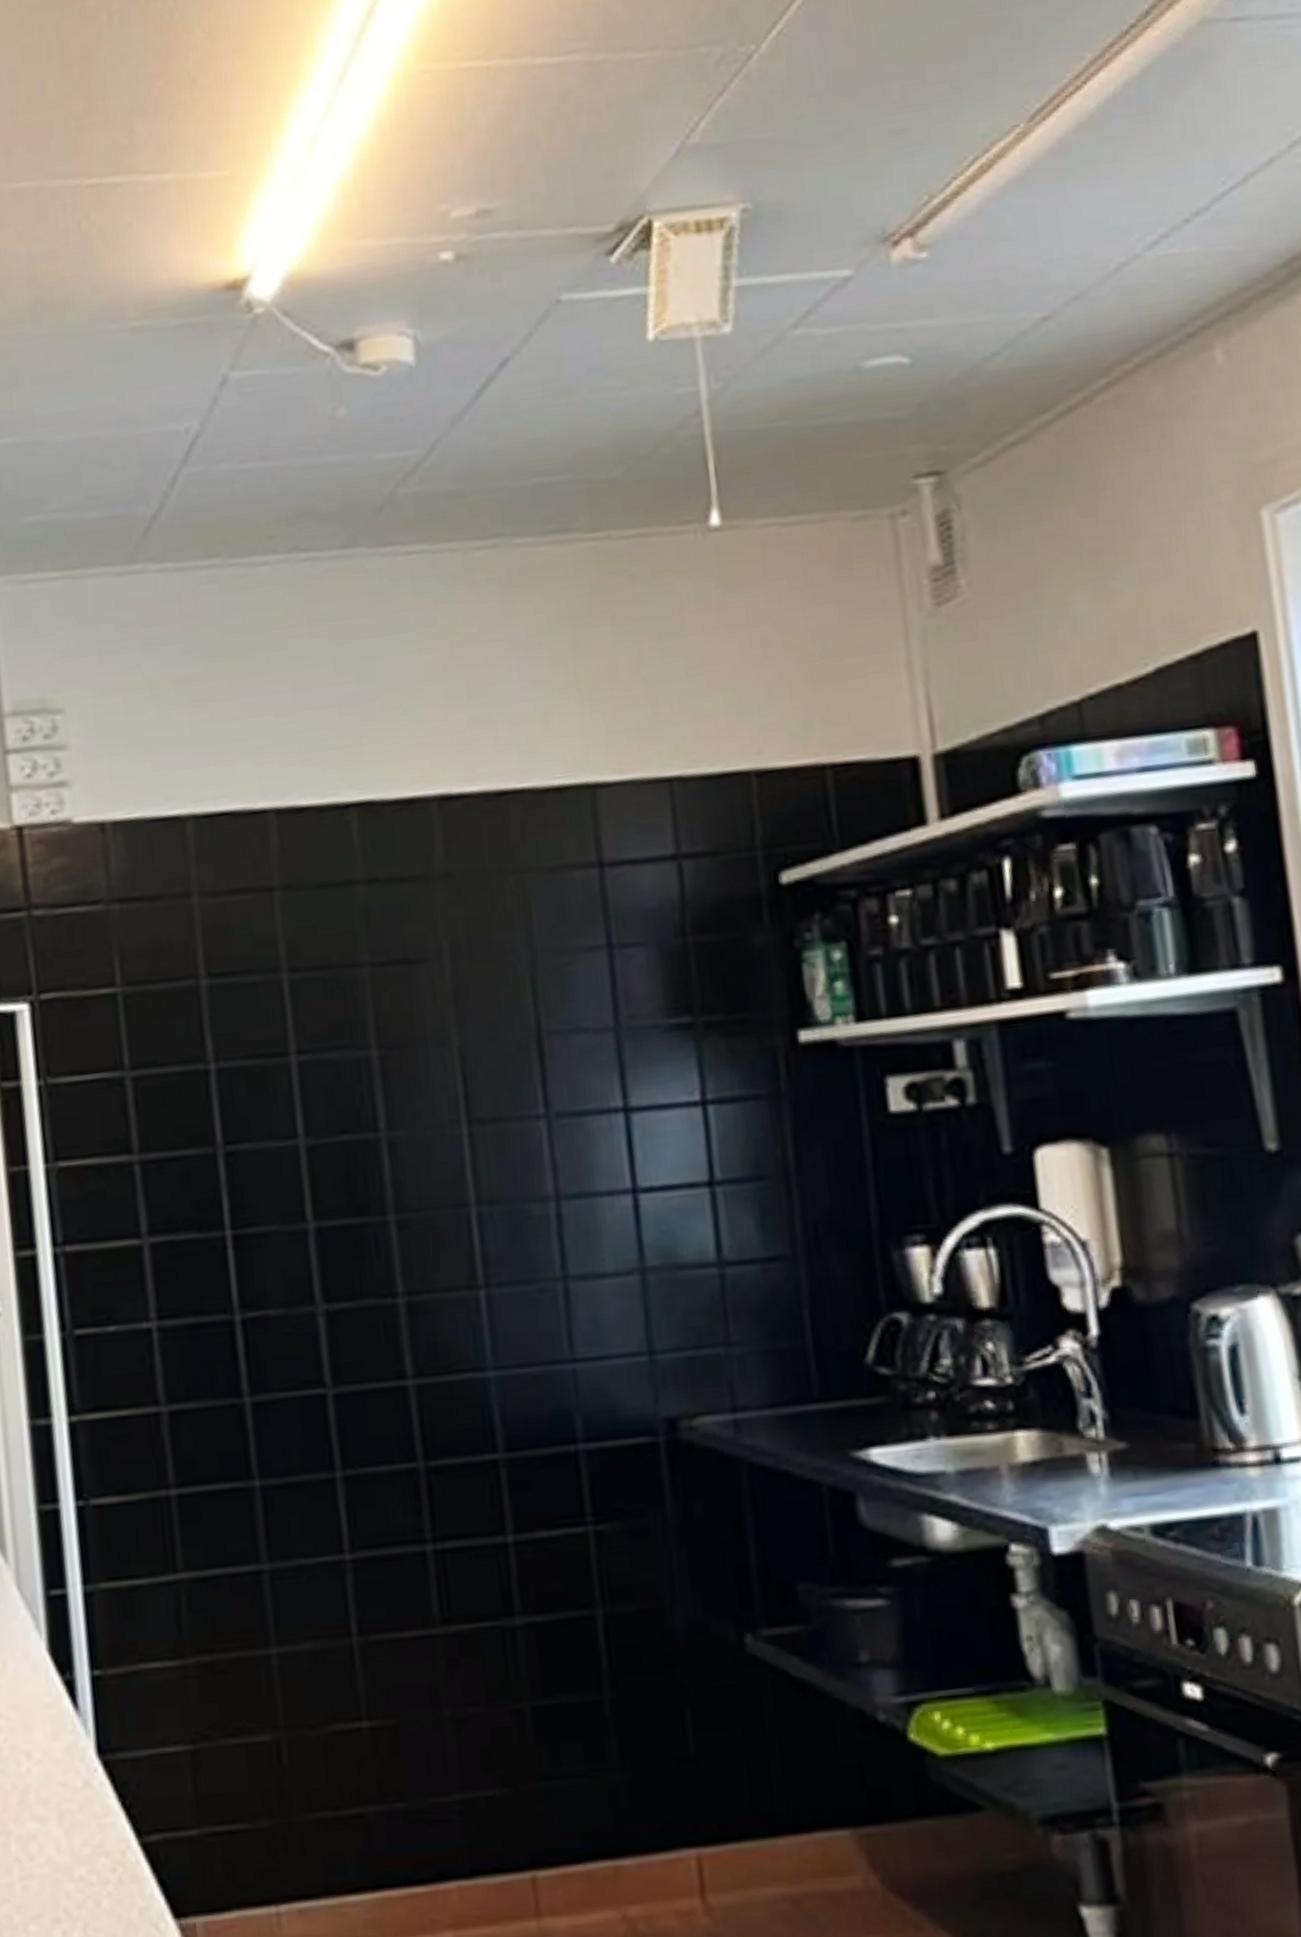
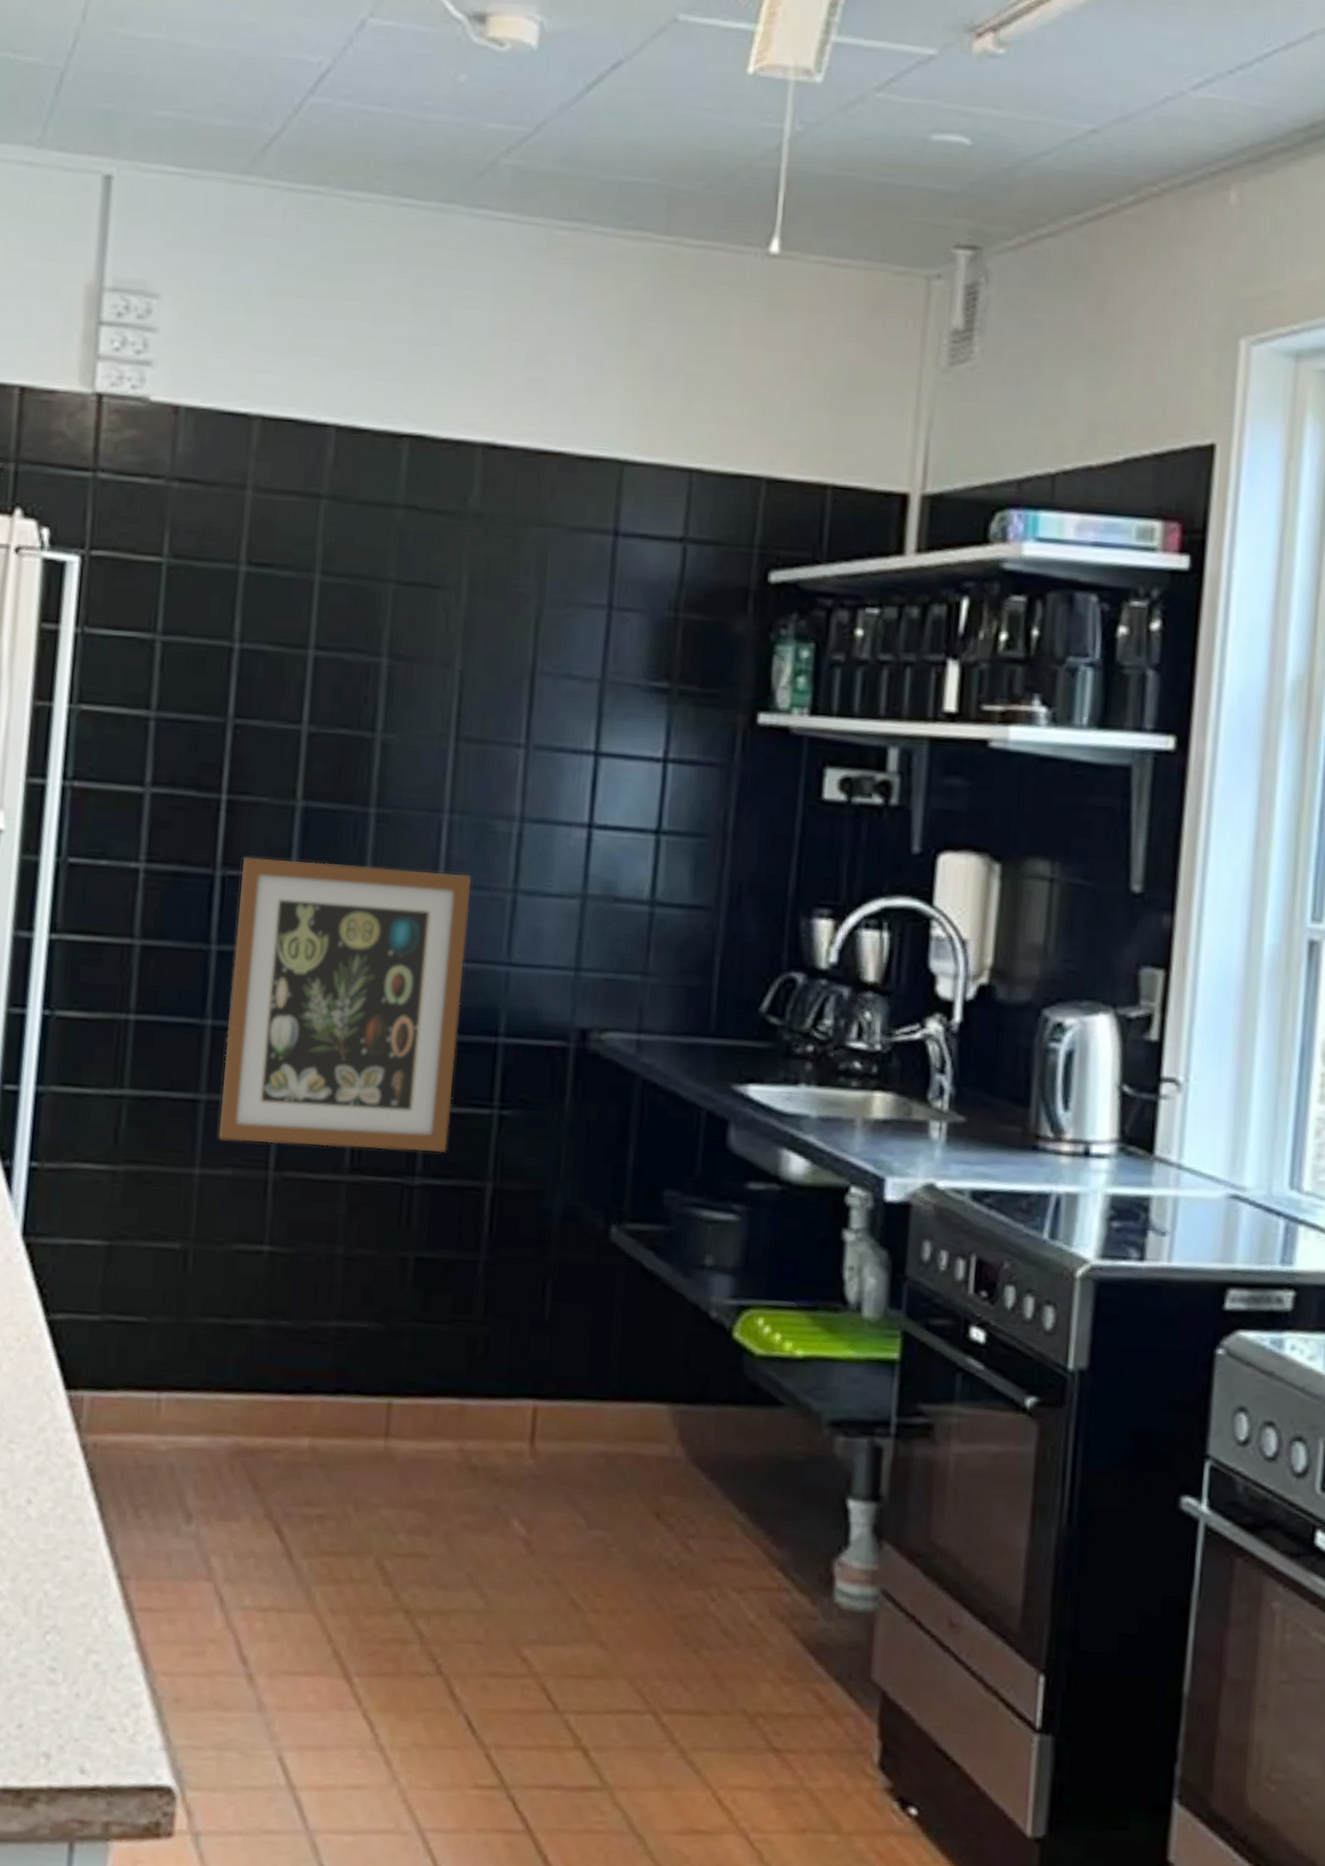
wall art: none [260,1269,544,1612] -> present [218,856,471,1153]

